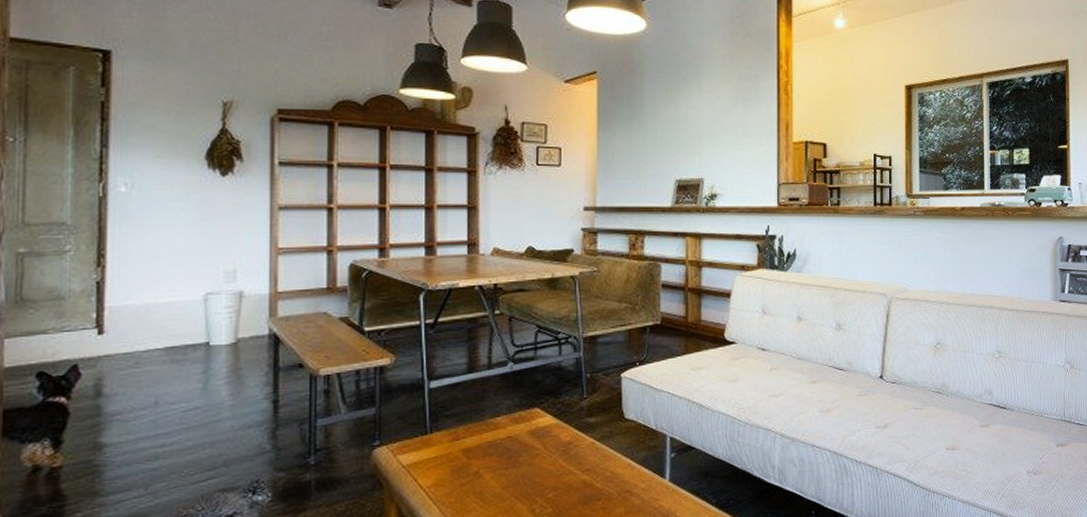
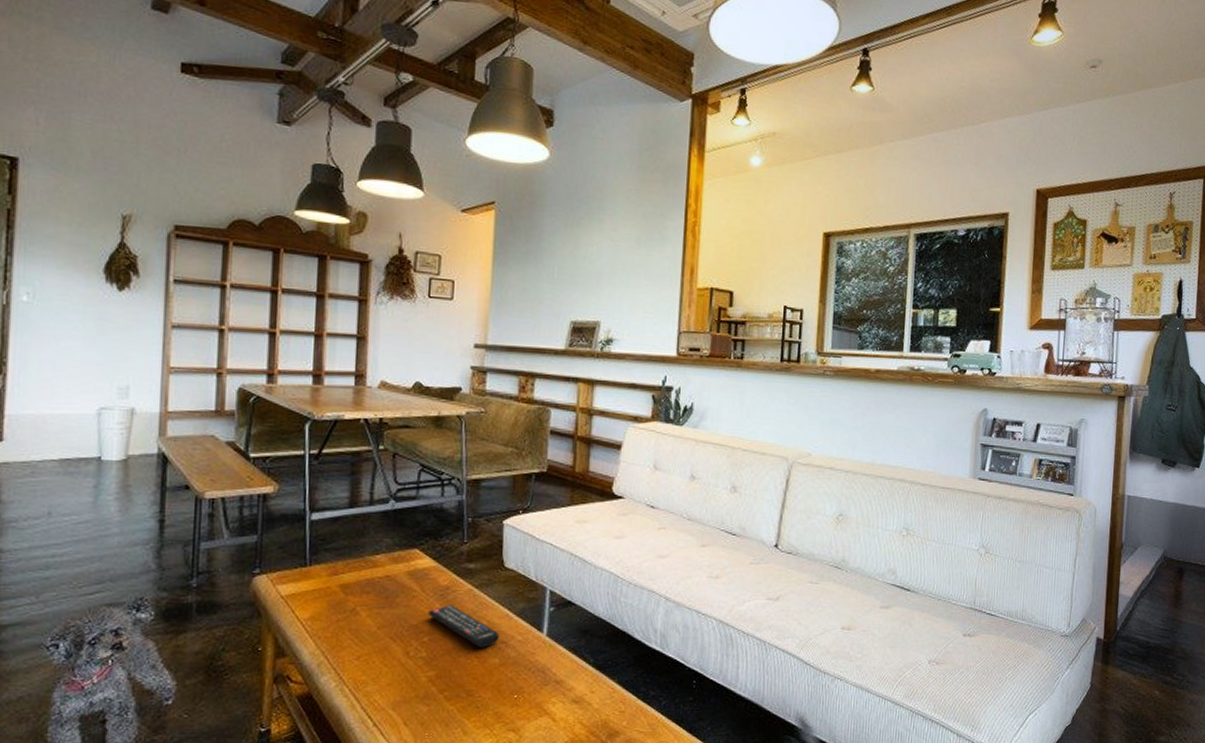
remote control: none [551,459,623,499] -> present [428,605,500,648]

